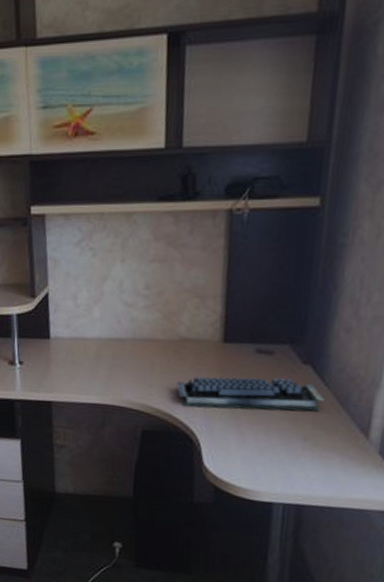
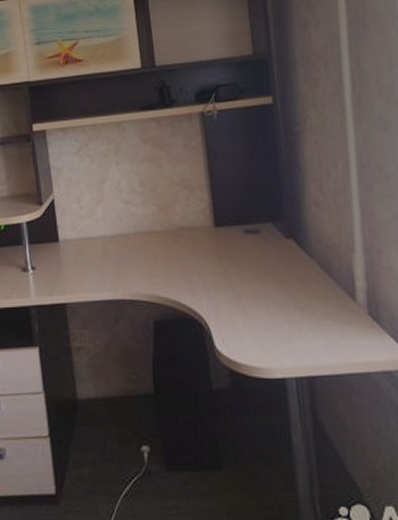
computer keyboard: present [177,376,325,411] -> none [180,253,312,292]

